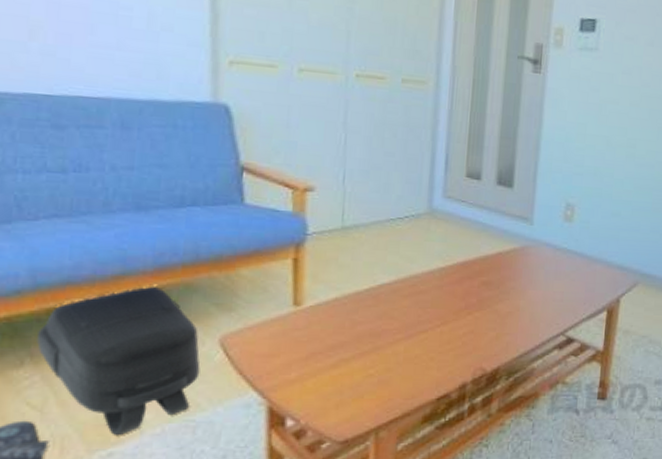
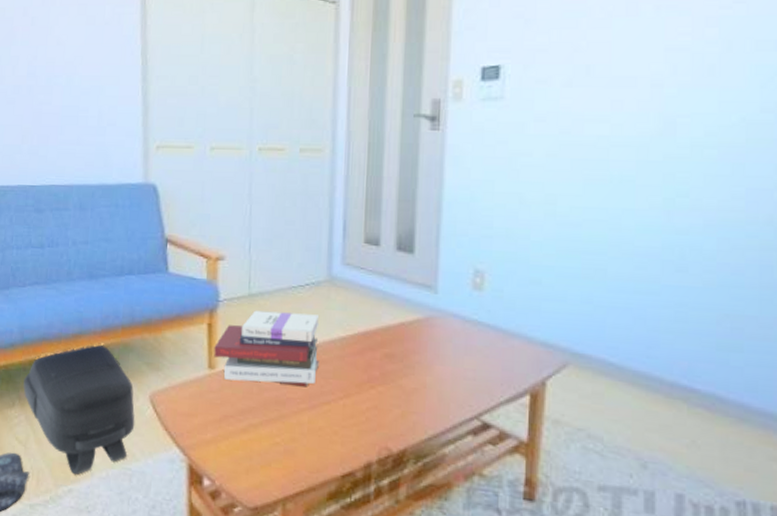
books: none [300,243,418,318] -> present [214,310,319,387]

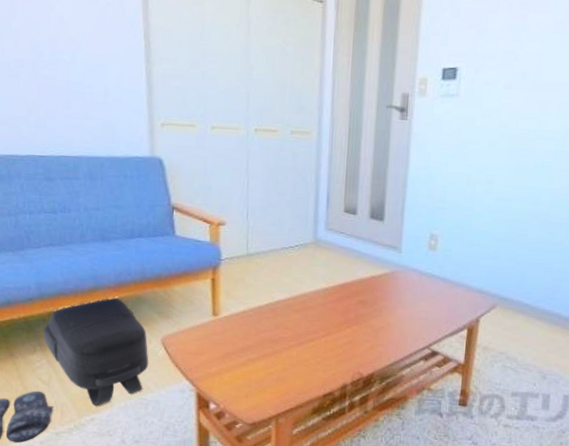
books: present [214,310,319,387] -> none [217,267,306,329]

